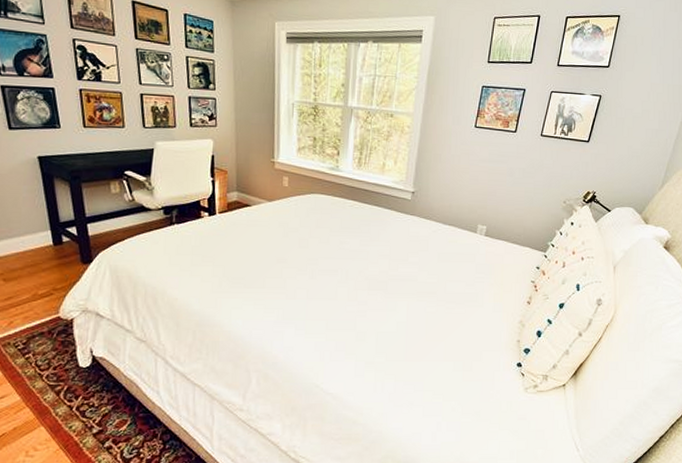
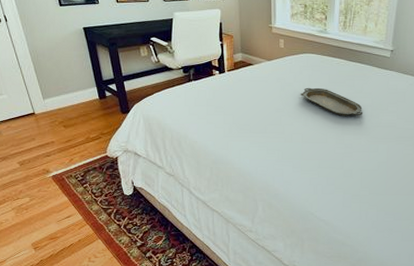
serving tray: none [306,233,379,268] -> present [300,87,362,116]

